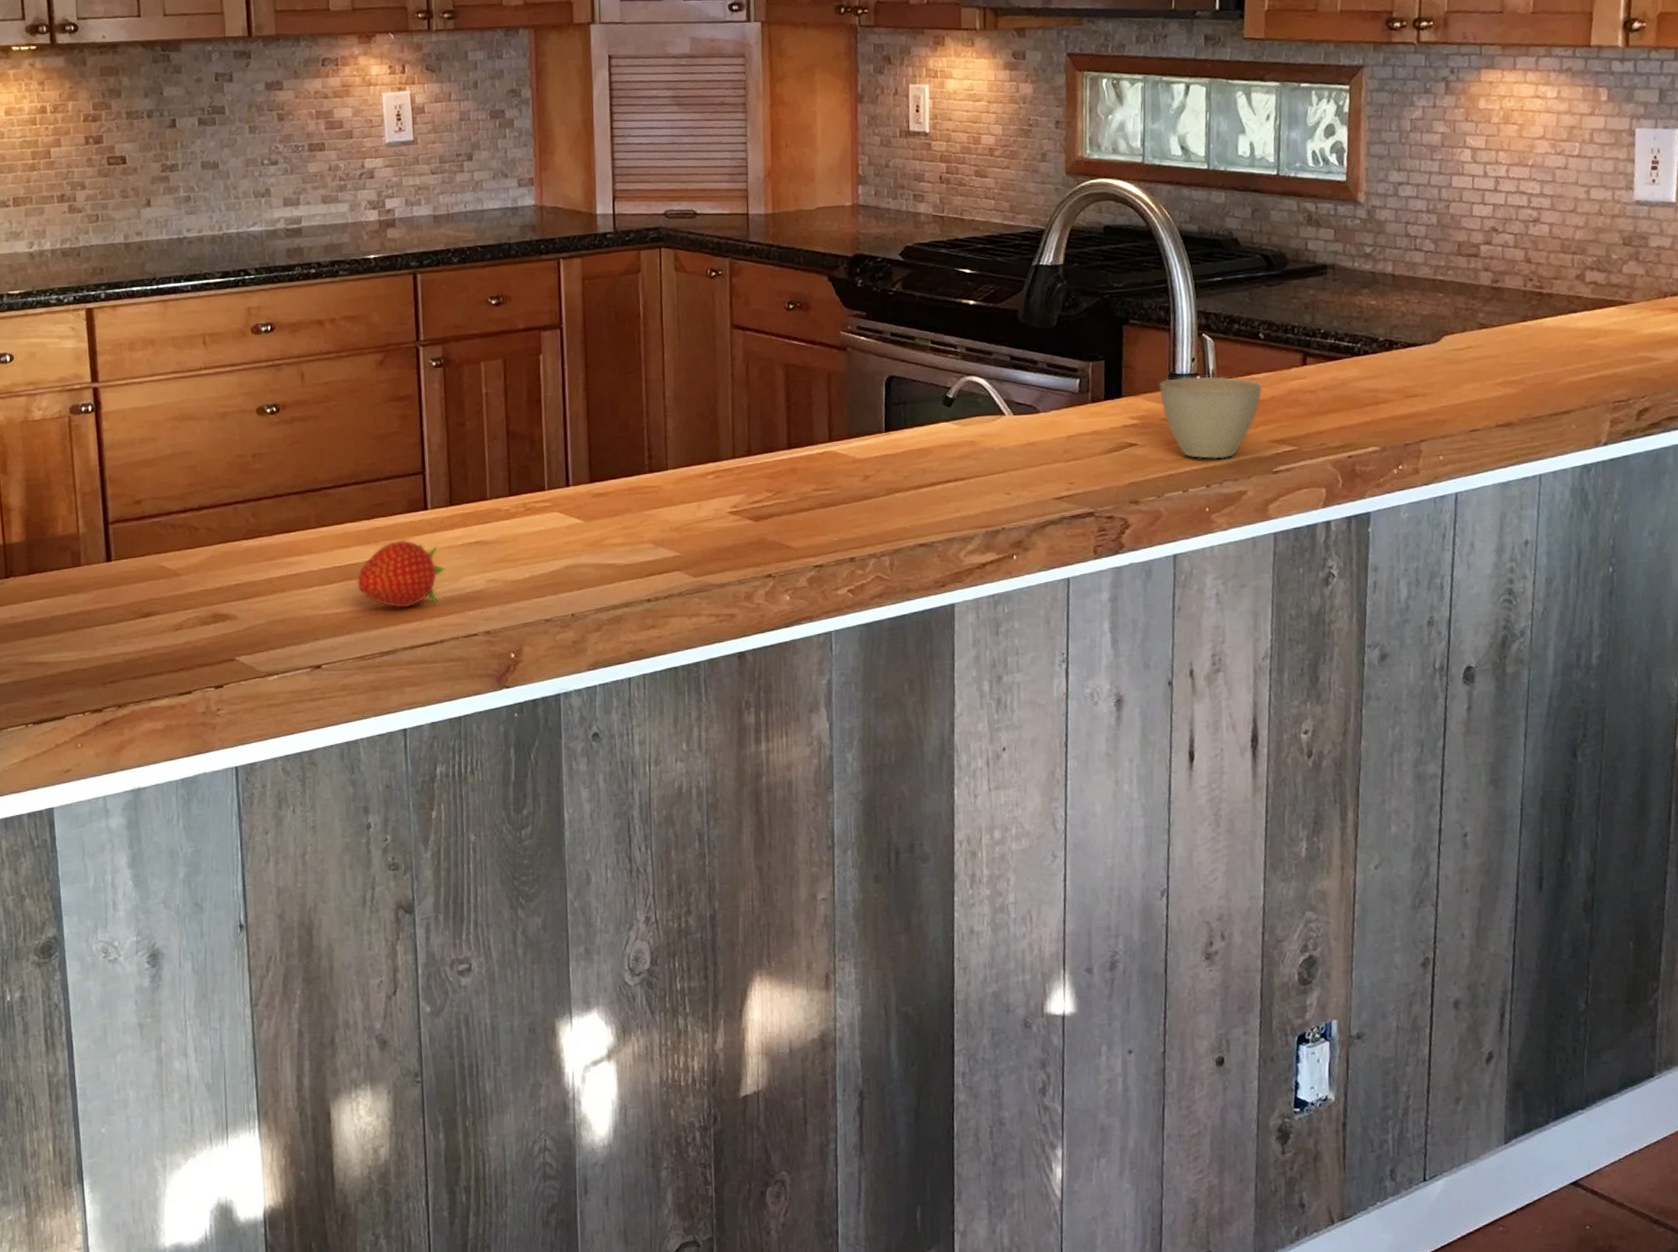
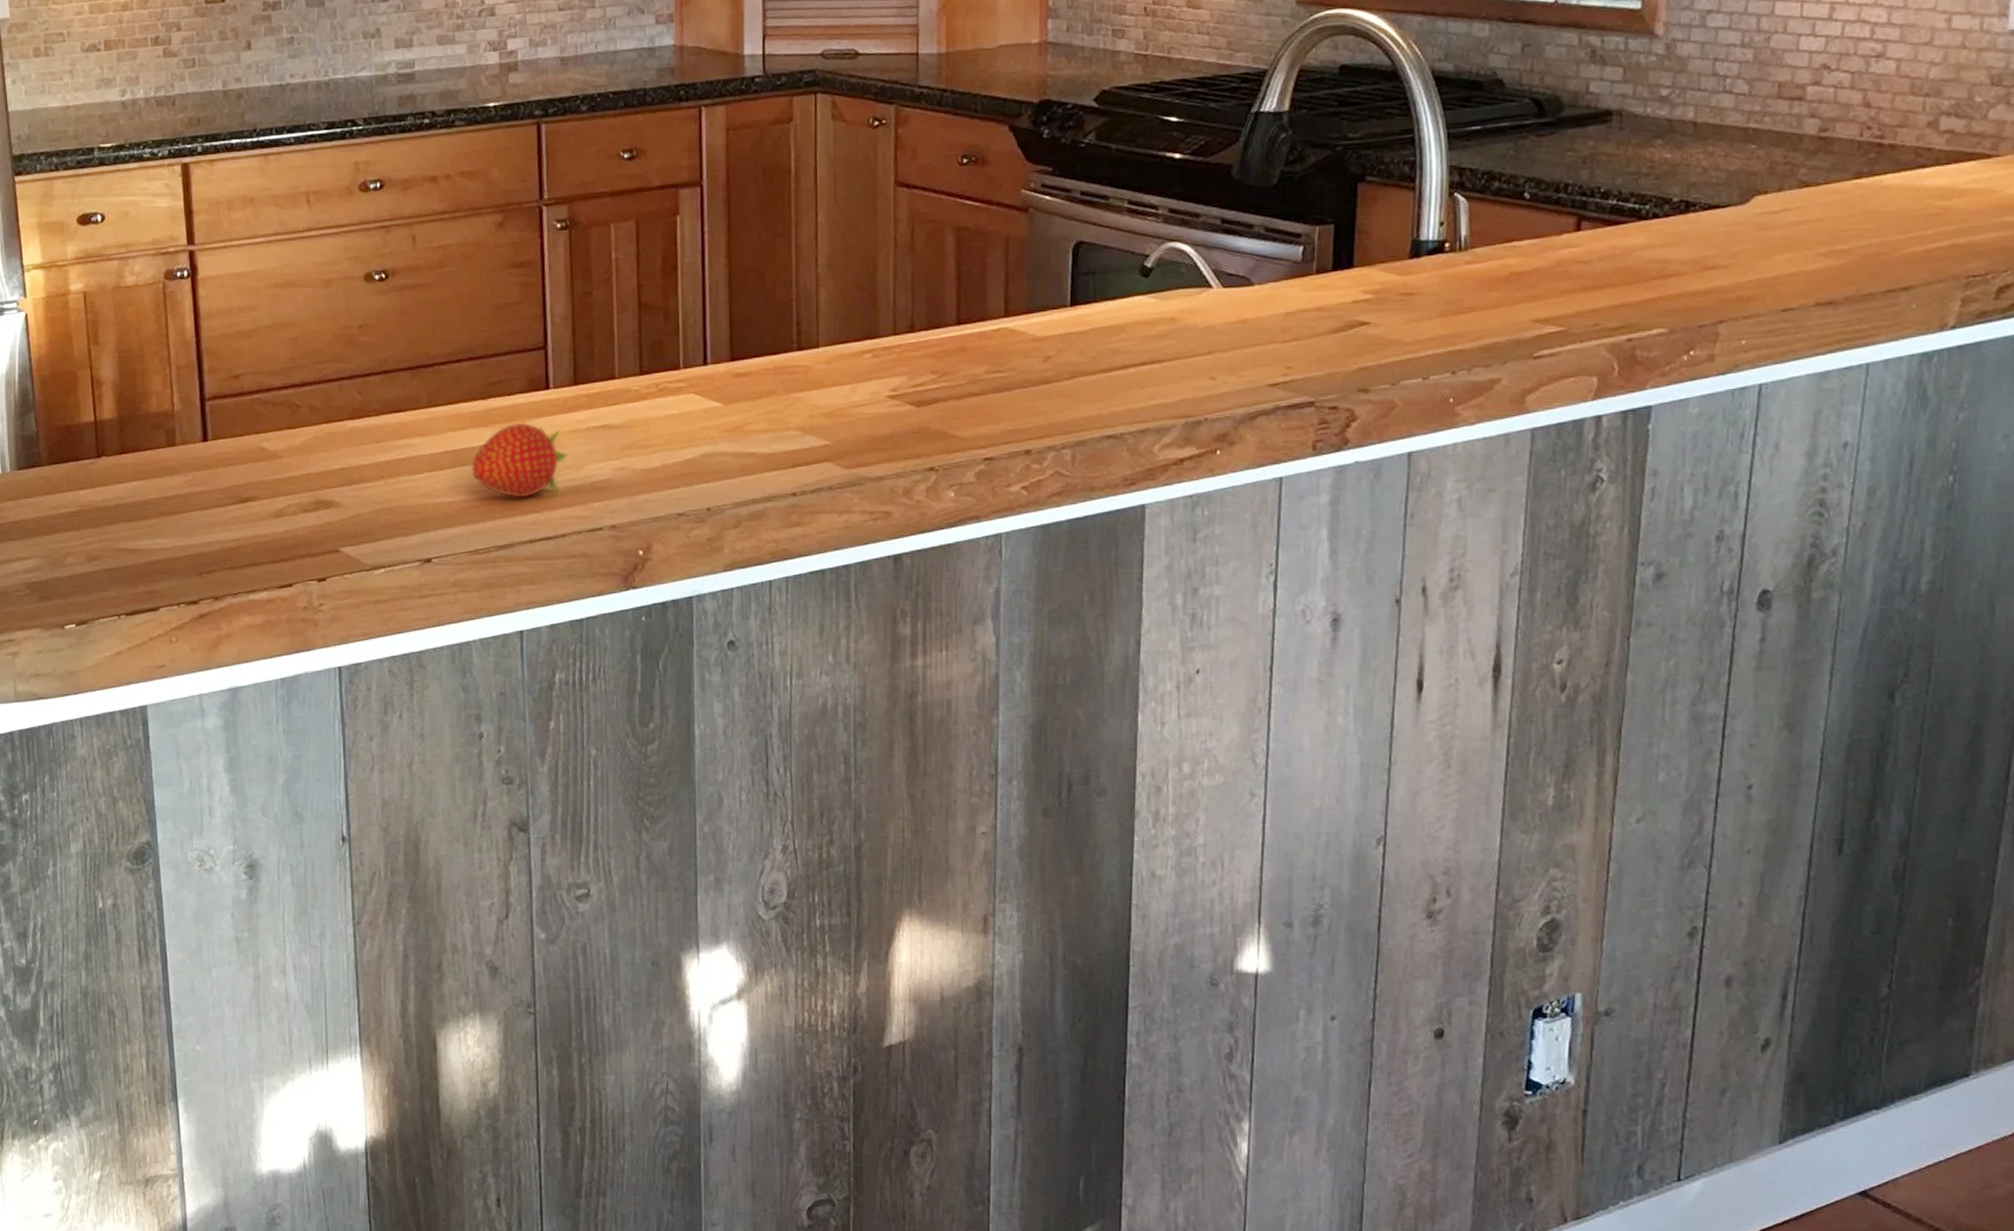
cup: present [1159,376,1263,460] -> none [1399,243,1525,342]

